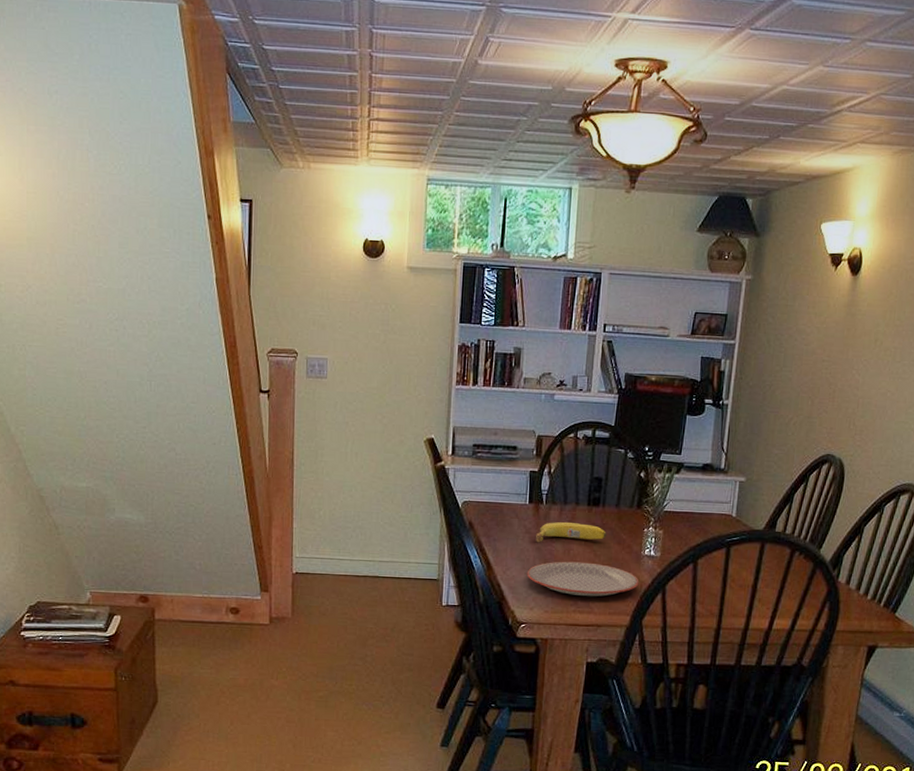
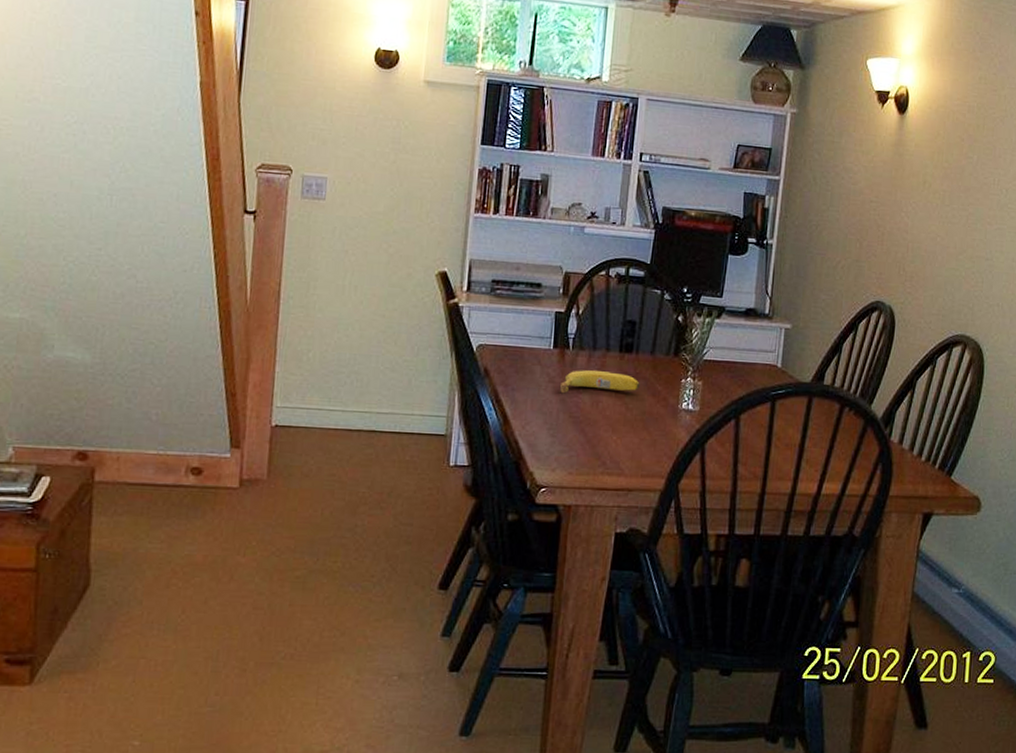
plate: present [526,561,639,597] -> none [549,415,676,457]

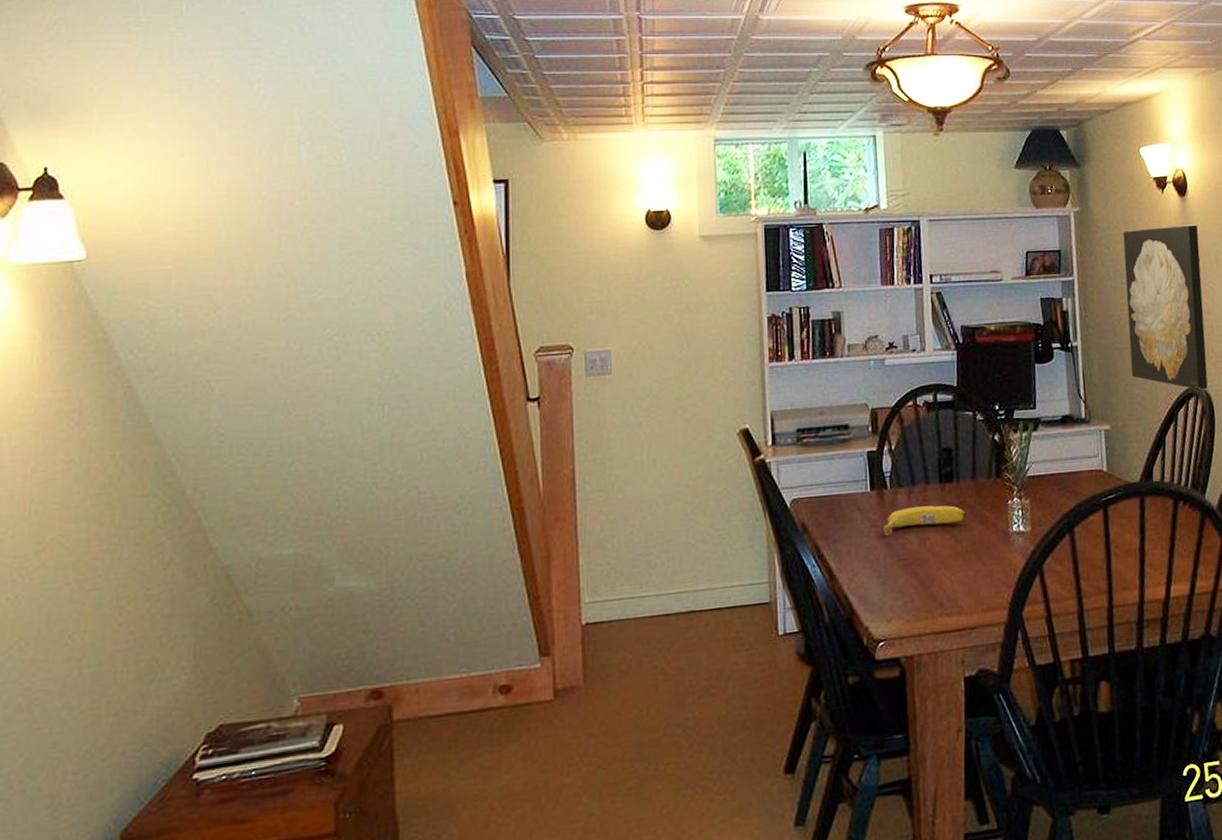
wall art: none [820,139,912,306] -> present [1123,224,1208,390]

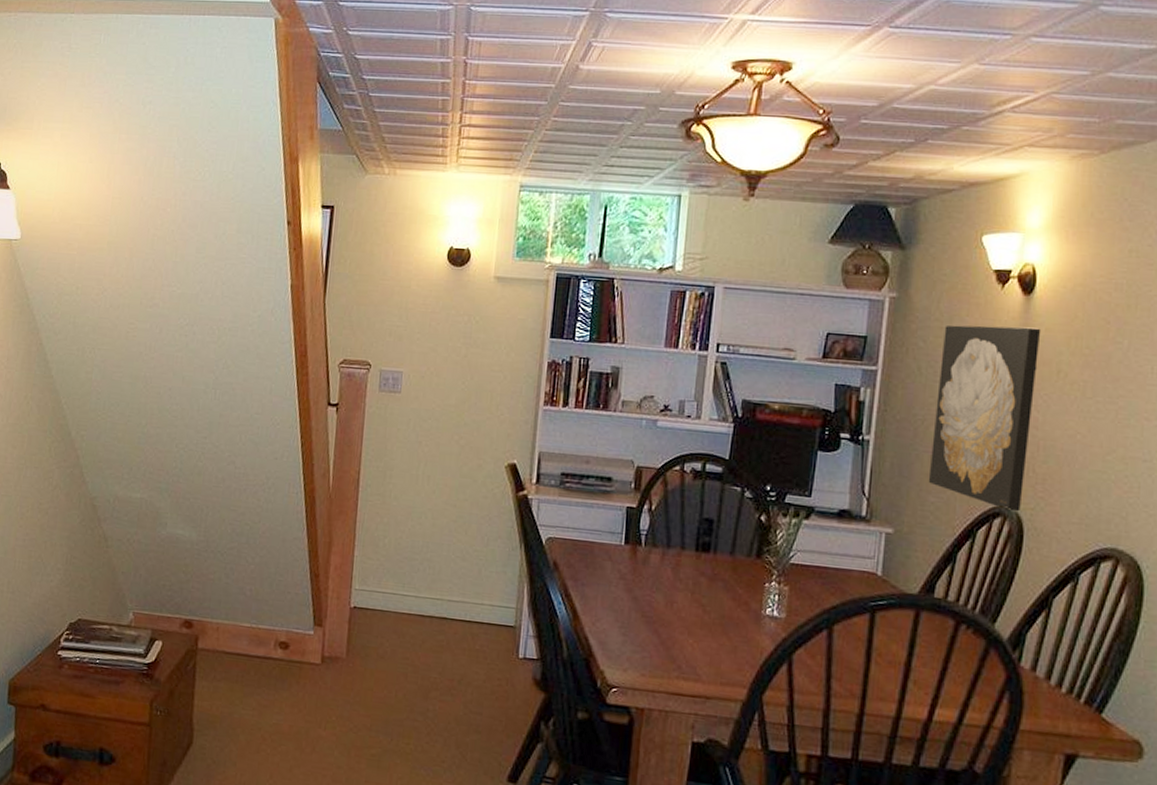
fruit: present [884,505,966,537] -> none [632,568,718,593]

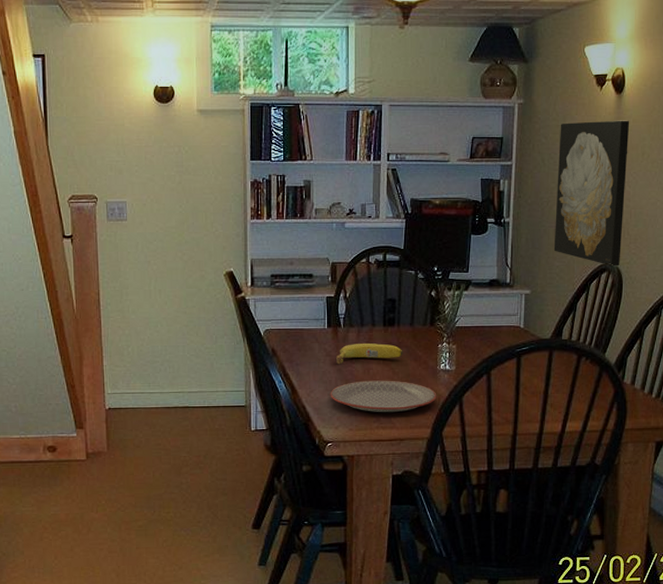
plate: none [620,615,759,662] -> present [330,380,437,413]
fruit: none [632,568,718,593] -> present [336,343,403,365]

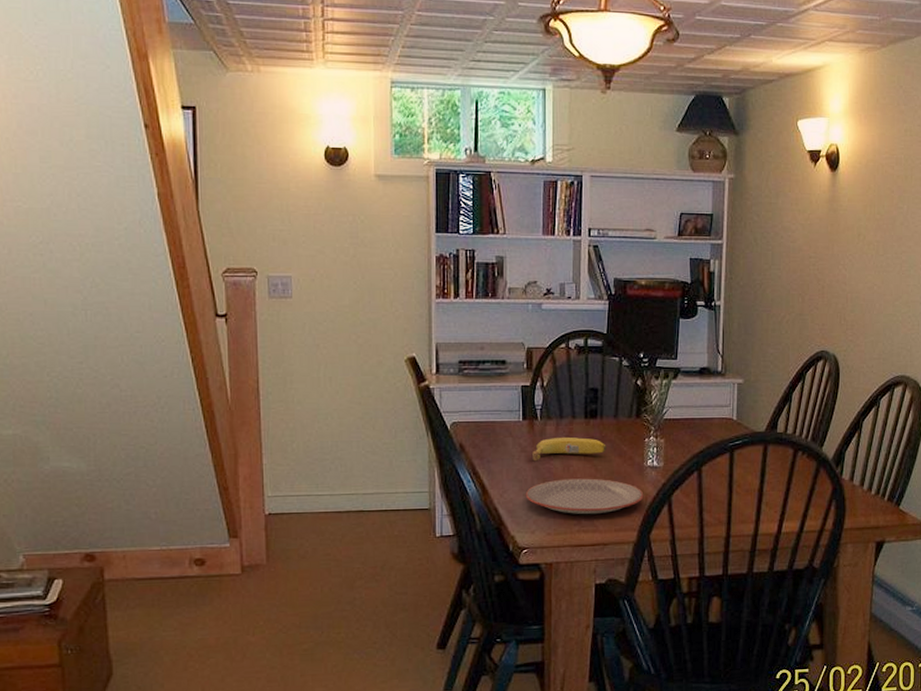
wall art: present [553,120,630,267] -> none [767,199,845,354]

